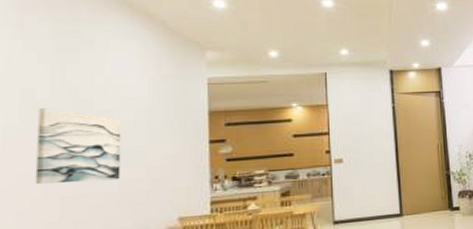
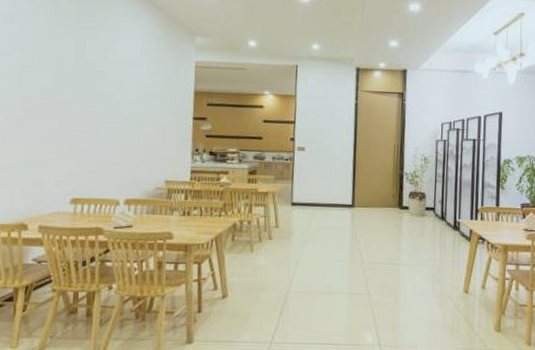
wall art: present [35,108,122,184] -> none [61,76,126,142]

